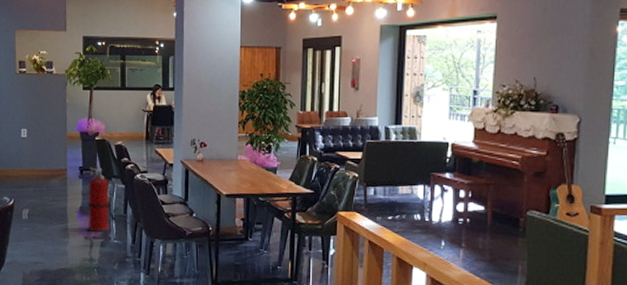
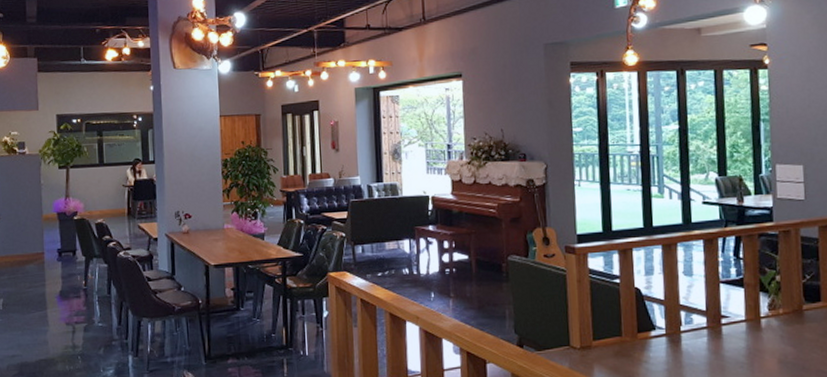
fire extinguisher: present [88,167,117,232] -> none [68,248,100,317]

